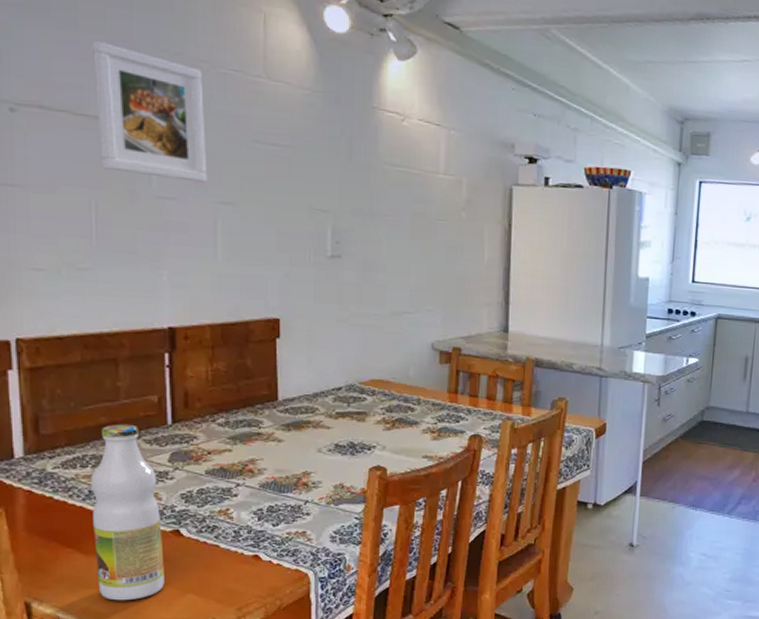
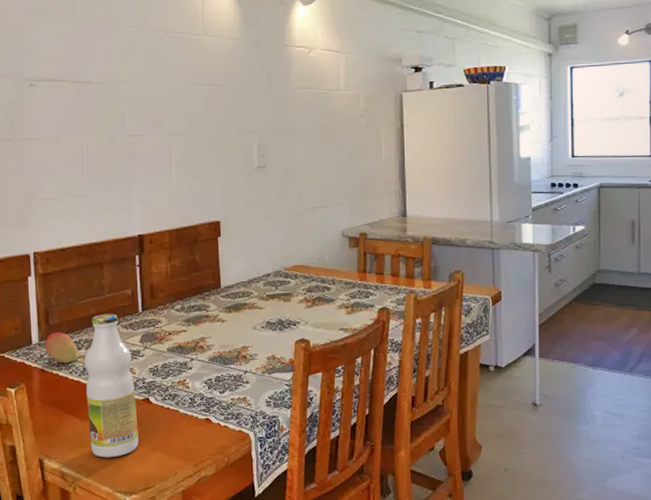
fruit: none [32,444,82,484] -> present [44,332,79,363]
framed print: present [93,41,208,183] -> none [84,27,164,121]

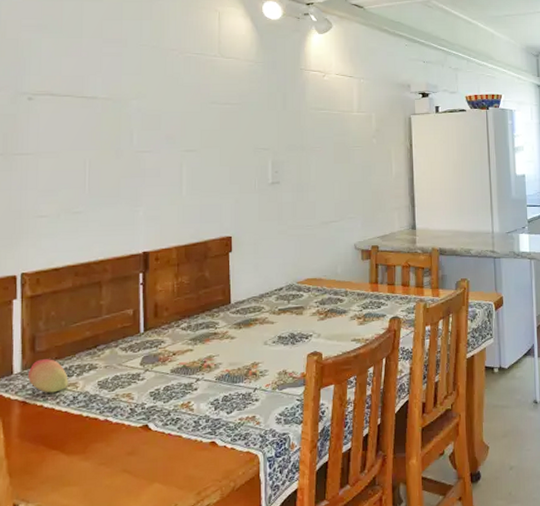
bottle: present [84,313,139,458] -> none [75,335,134,496]

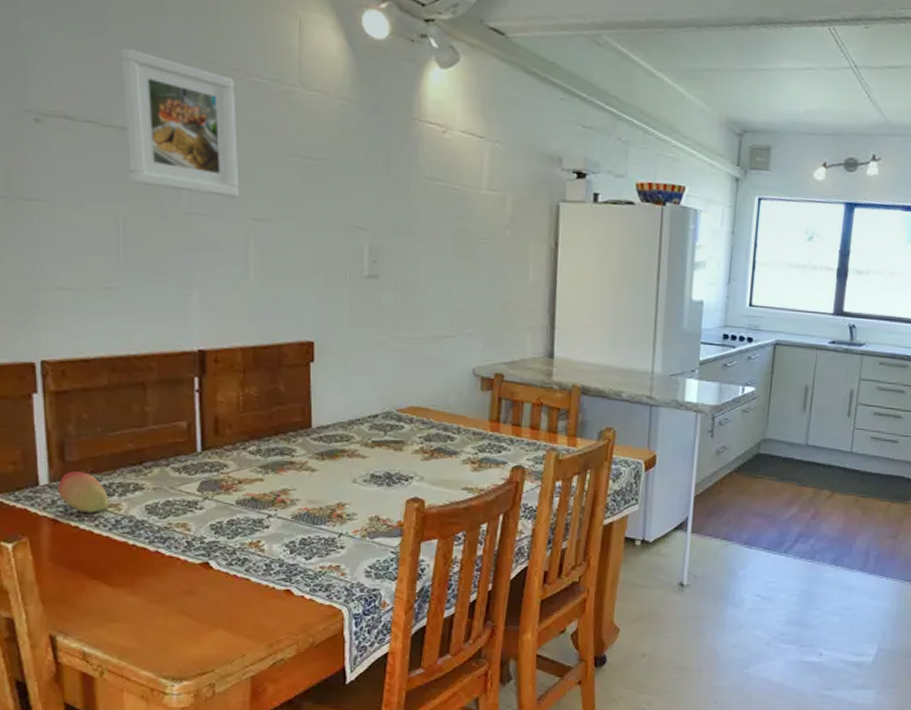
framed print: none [92,44,176,137] -> present [121,48,240,198]

